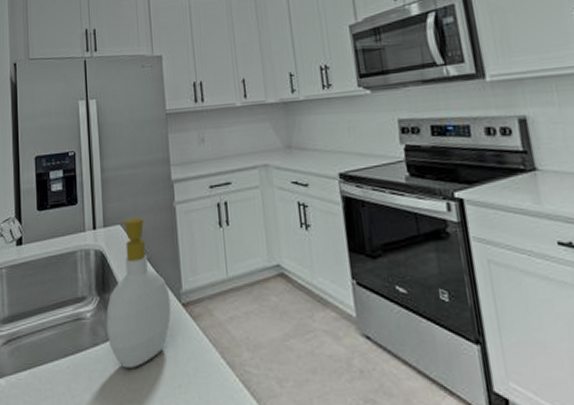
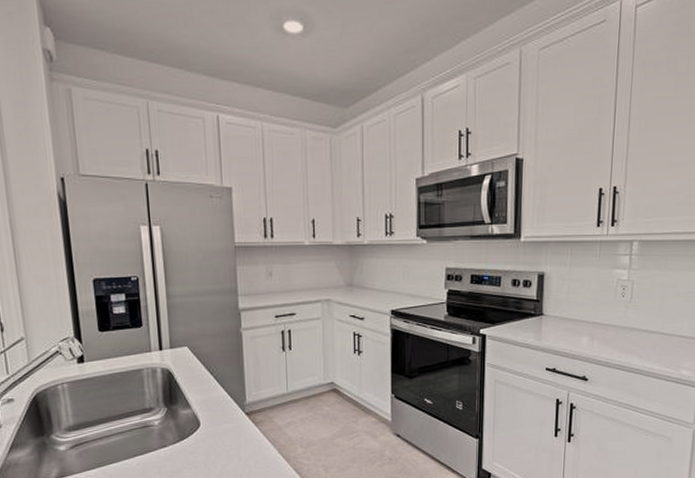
soap bottle: present [106,218,171,368] -> none [173,341,236,463]

